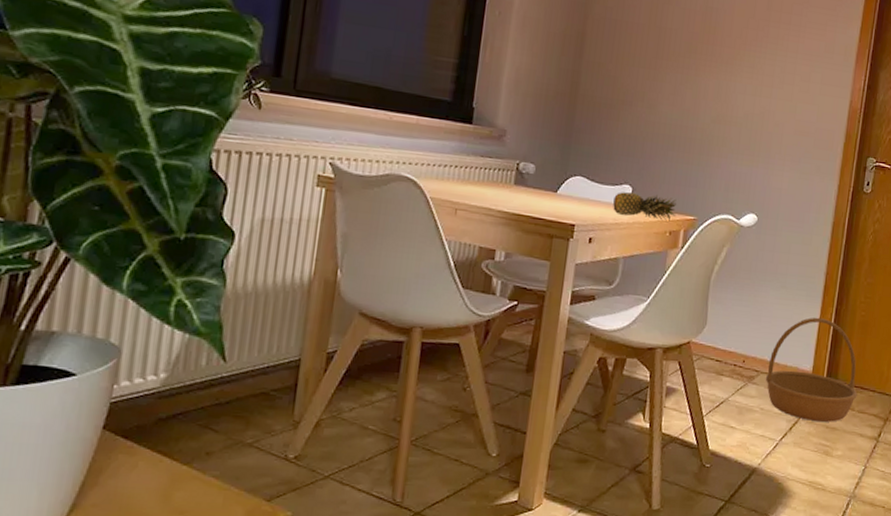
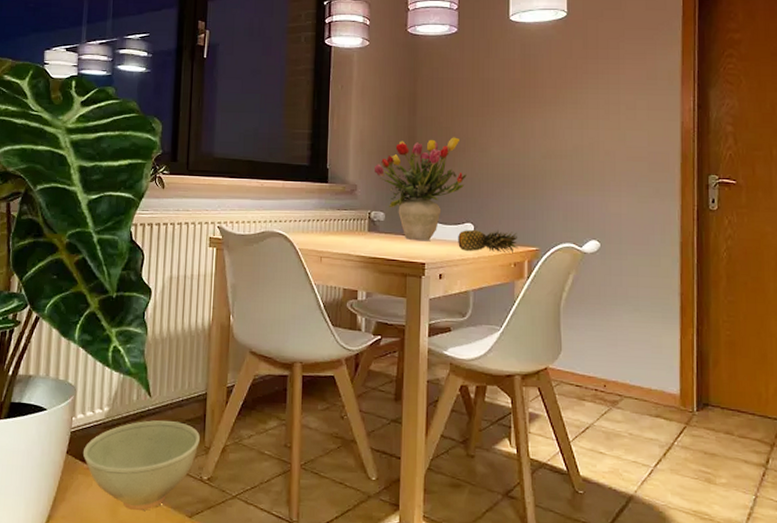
bowl: none [126,389,288,496] -> present [82,420,200,511]
flower arrangement: none [528,85,631,200] -> present [375,137,467,240]
basket: present [765,317,858,422] -> none [630,338,735,448]

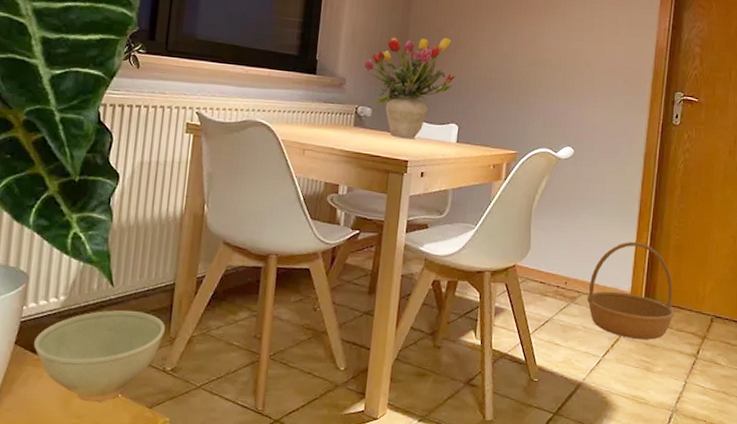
fruit: present [458,229,519,254] -> none [441,130,499,156]
basket: none [630,338,735,448] -> present [586,241,675,340]

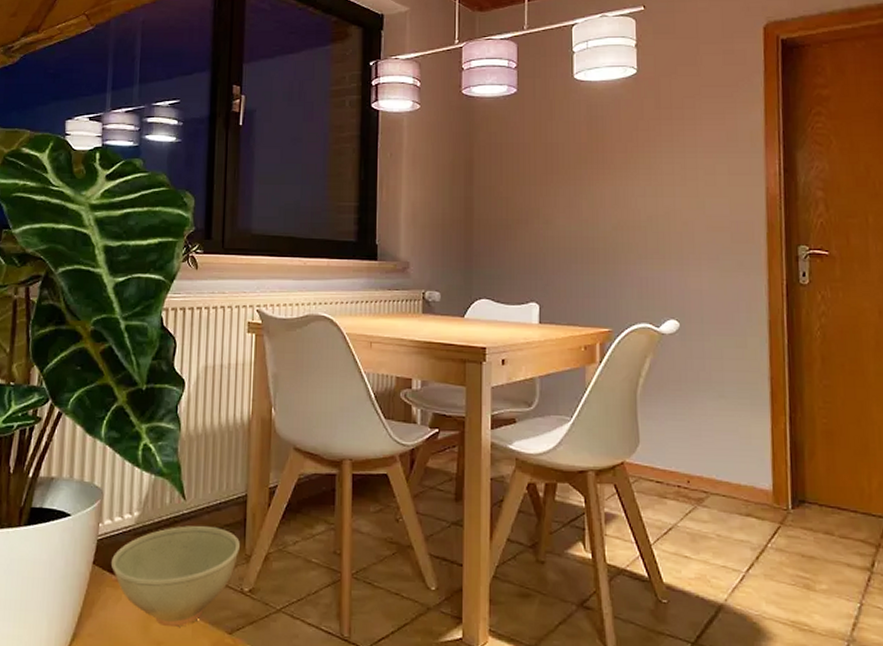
flower arrangement: present [365,37,455,139] -> none [429,208,530,322]
basket: present [586,241,675,340] -> none [716,428,835,550]

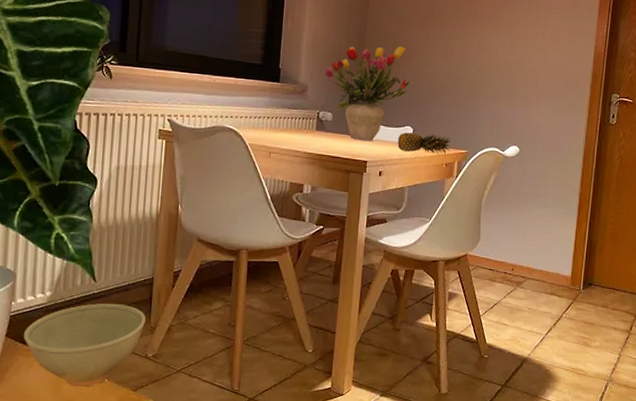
flower arrangement: none [429,208,530,322] -> present [325,46,410,141]
fruit: none [522,309,589,336] -> present [398,132,451,155]

